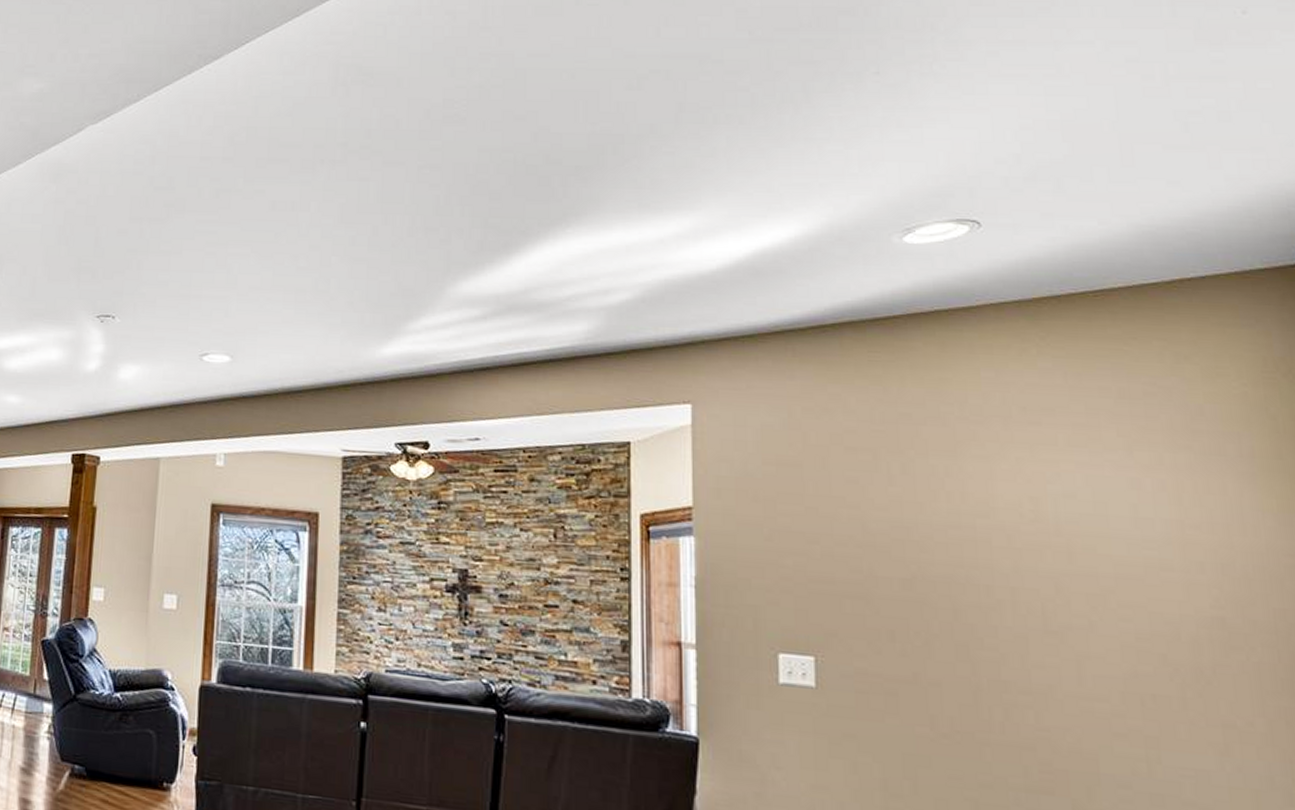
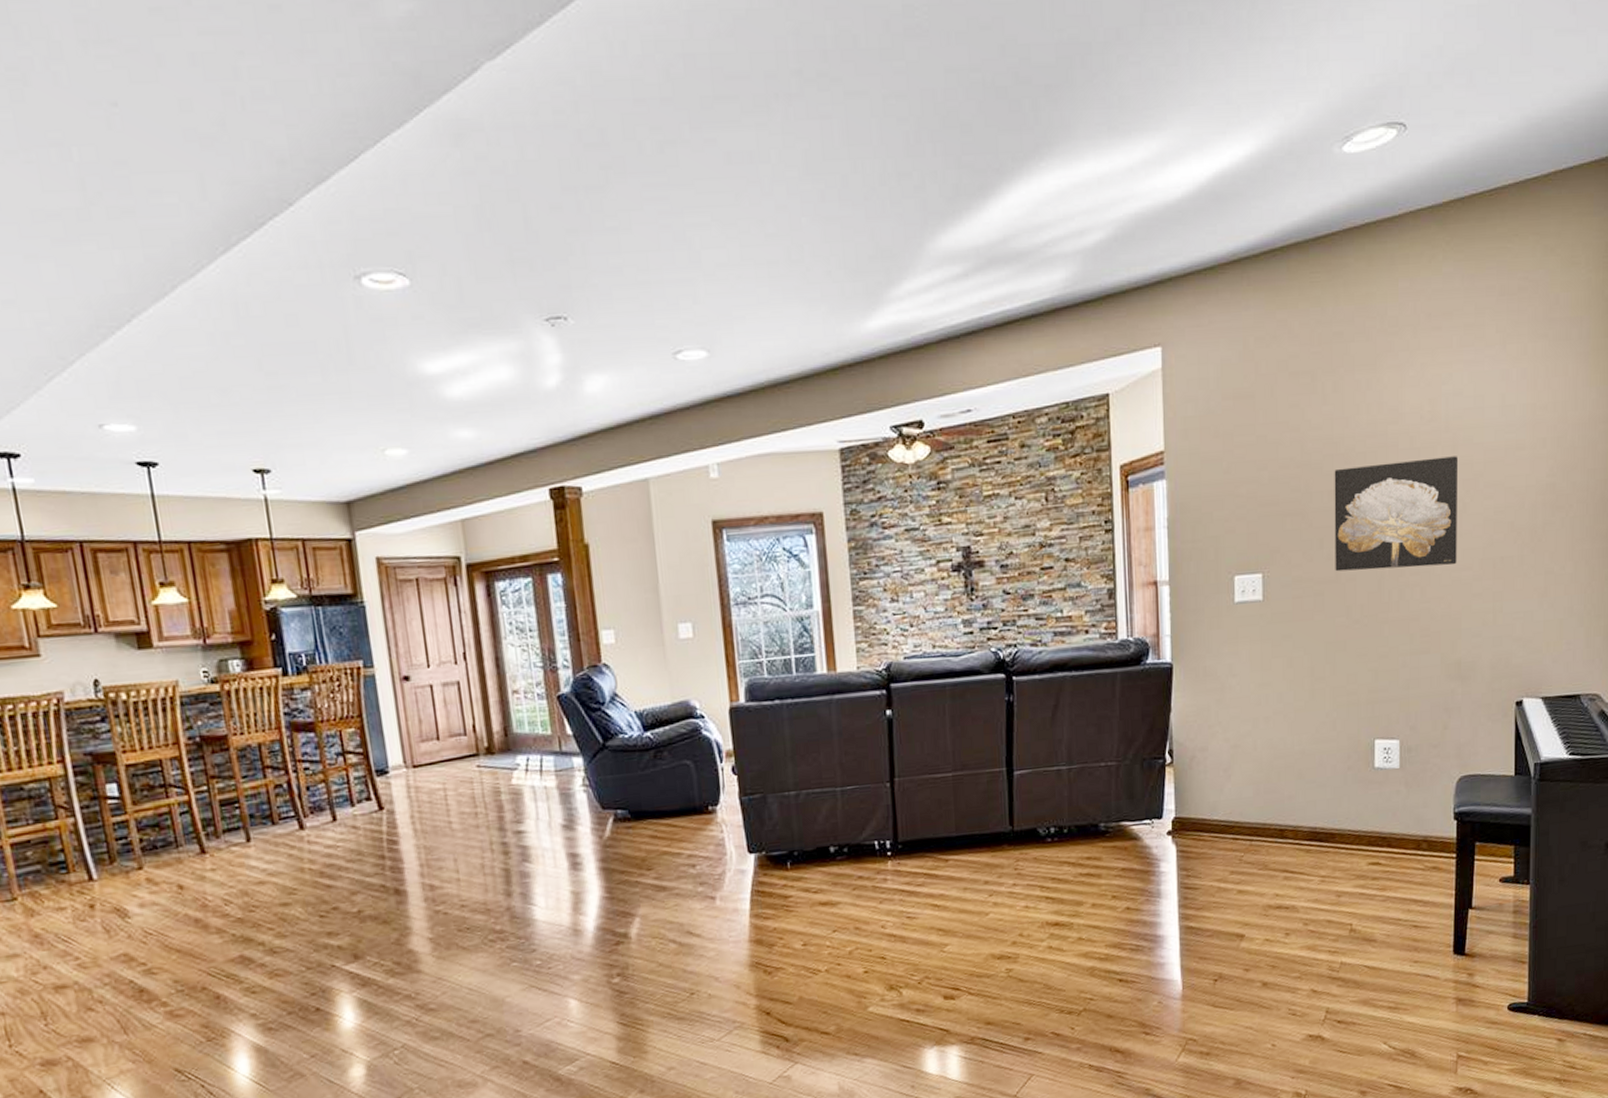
wall art: none [906,556,1086,692] -> present [1334,456,1457,572]

